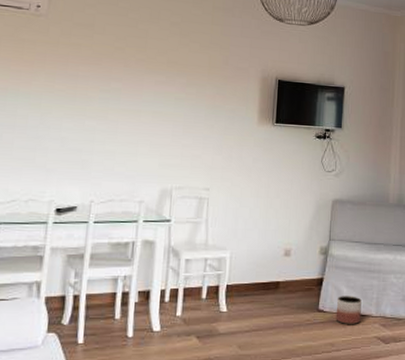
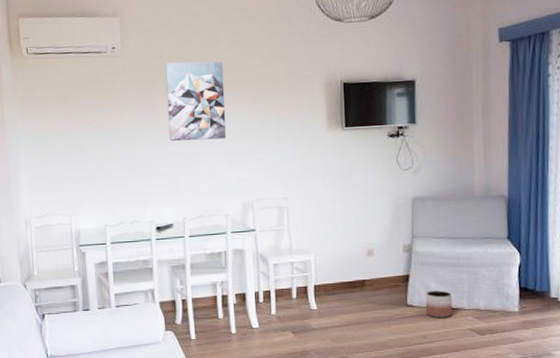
wall art: none [87,32,159,120] -> present [165,61,226,142]

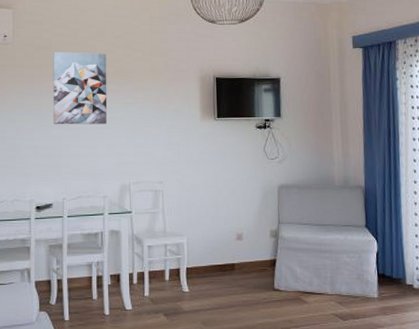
planter: present [425,290,452,318] -> none [291,275,317,302]

